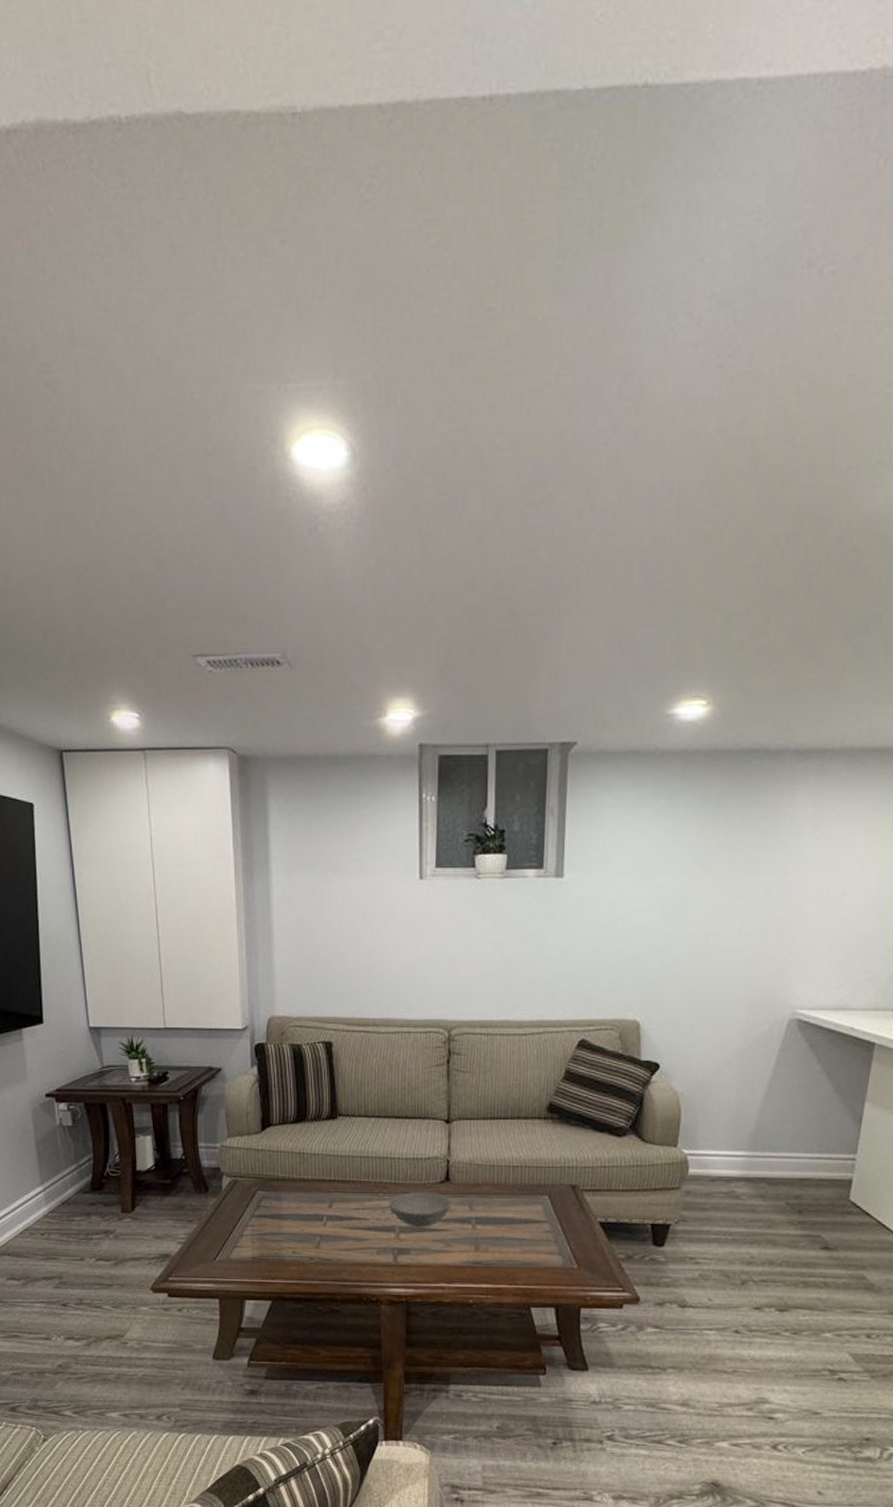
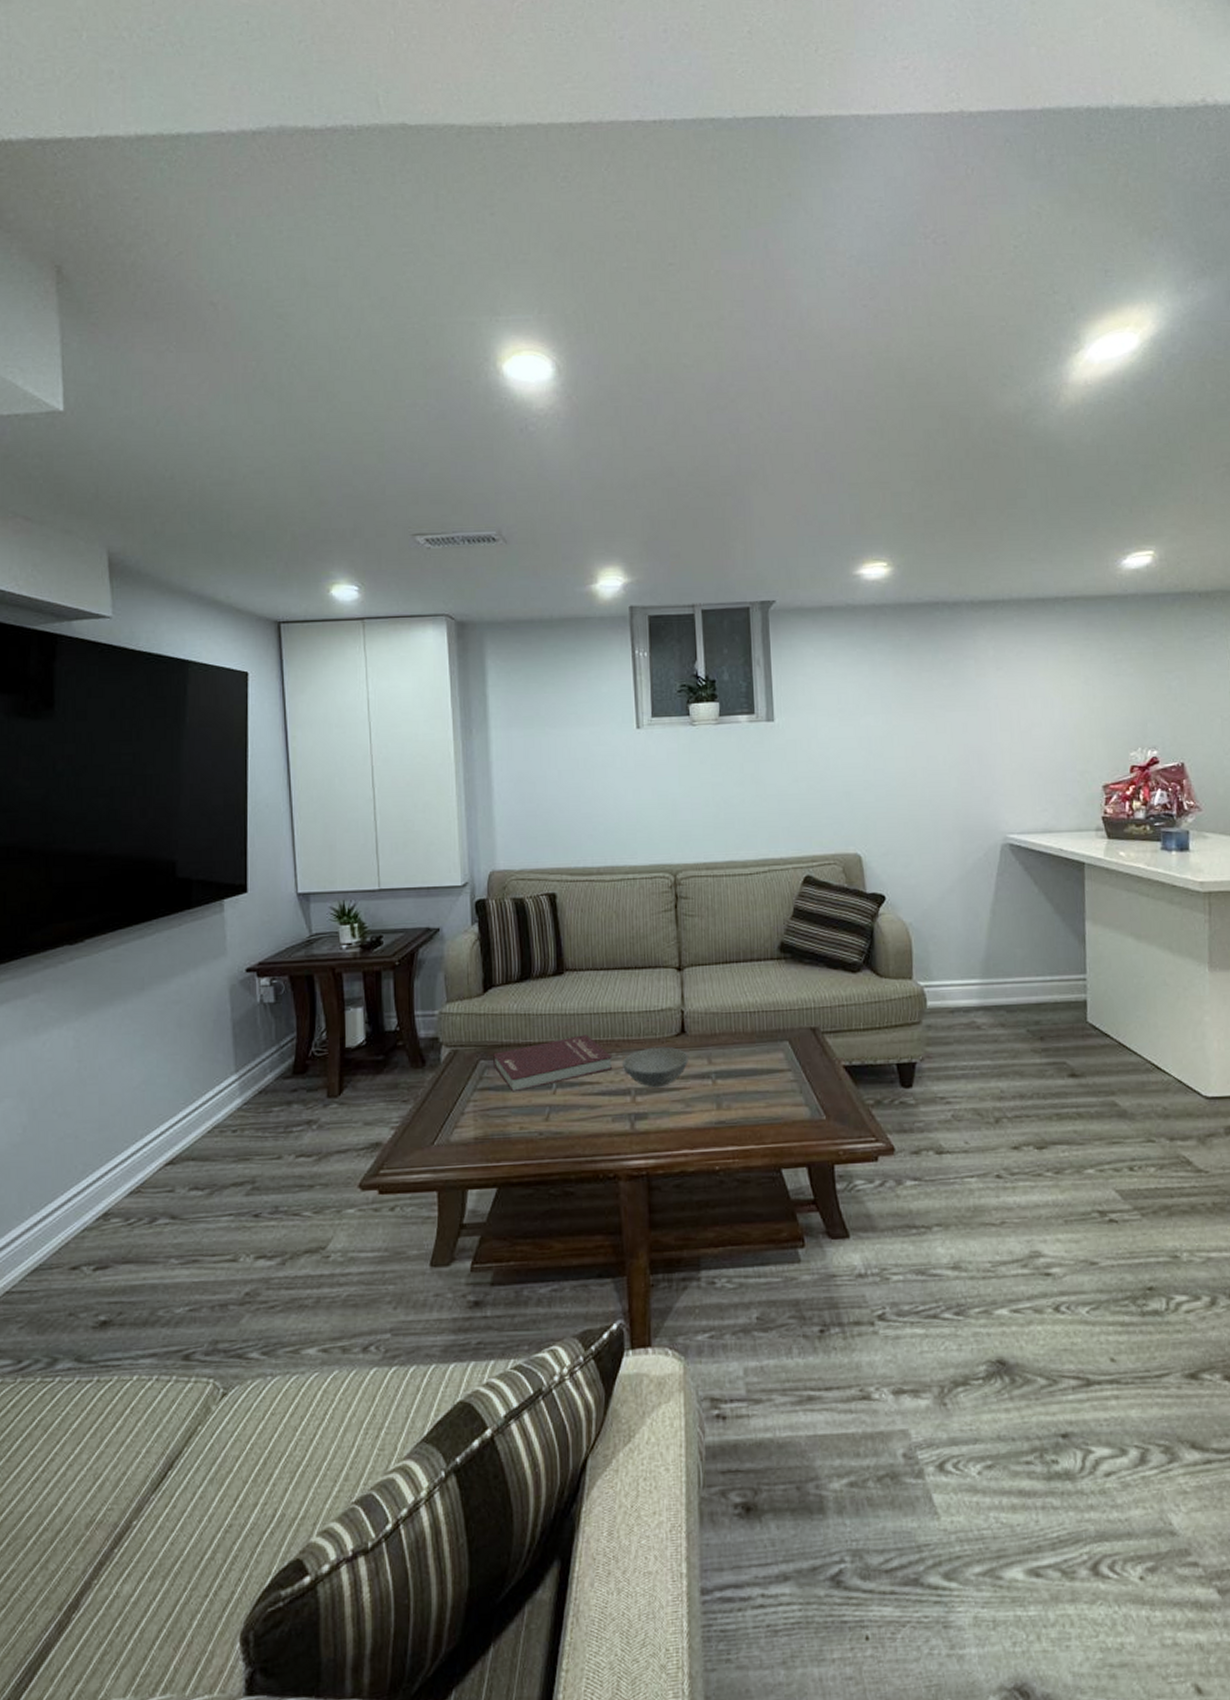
book: none [270,1175,380,1221] -> present [493,1035,613,1092]

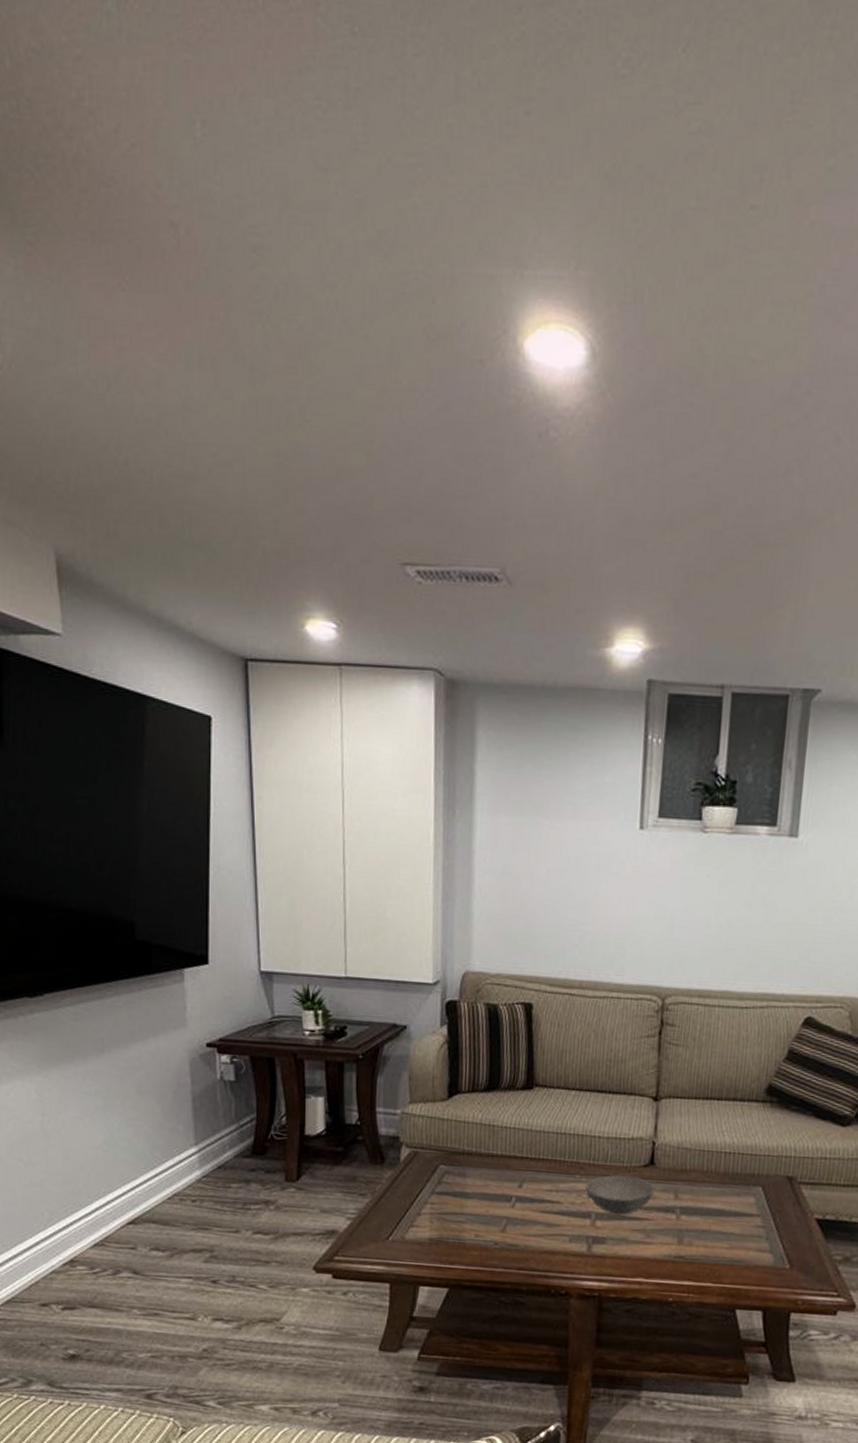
book: present [493,1035,613,1092] -> none [453,1153,575,1200]

